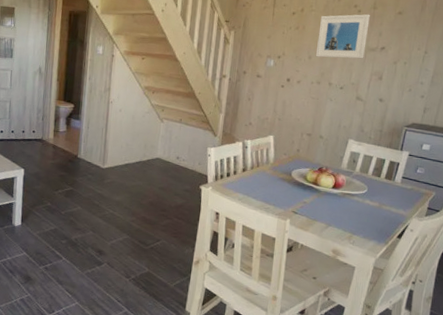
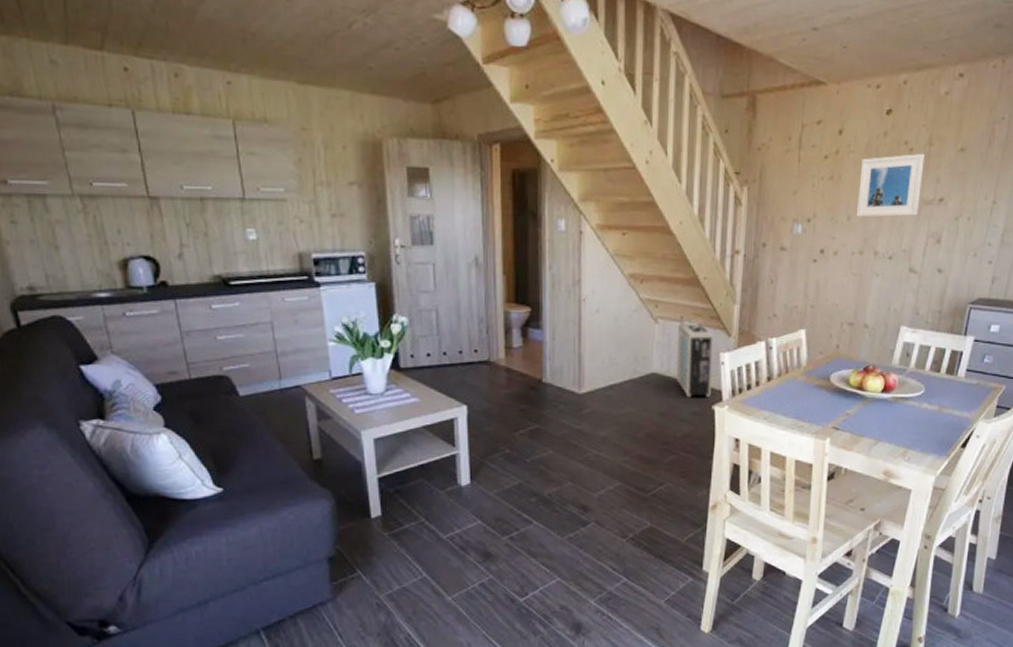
air purifier: none [174,122,204,179] -> present [677,320,713,398]

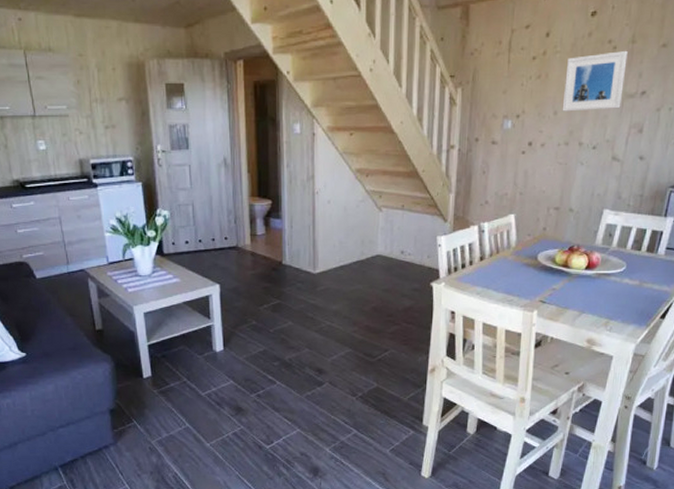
air purifier: present [677,320,713,398] -> none [399,208,431,276]

